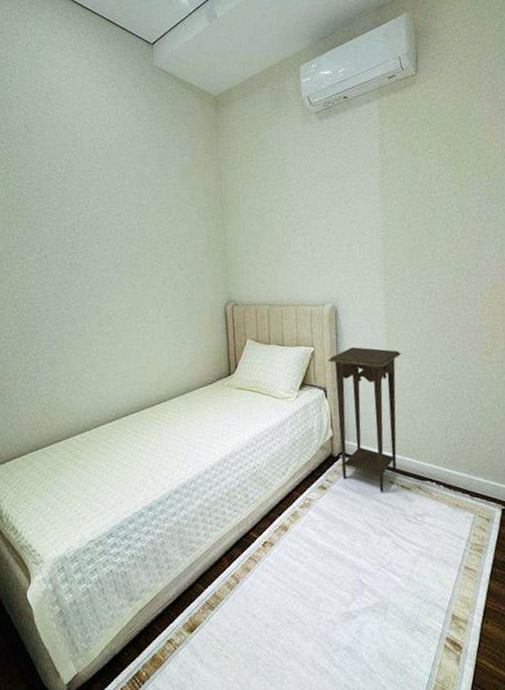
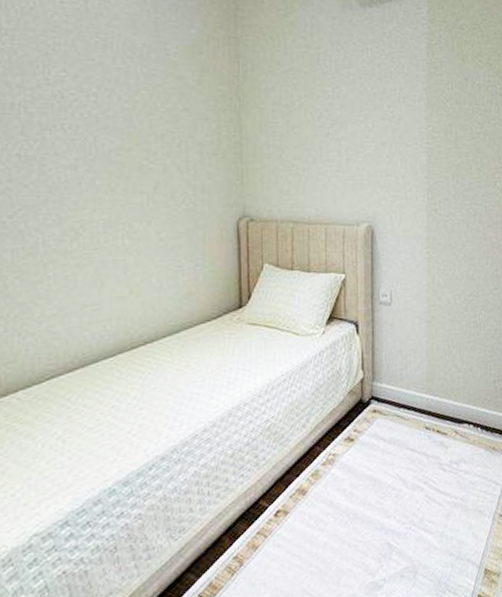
pedestal table: present [328,347,402,492] -> none [361,274,443,440]

